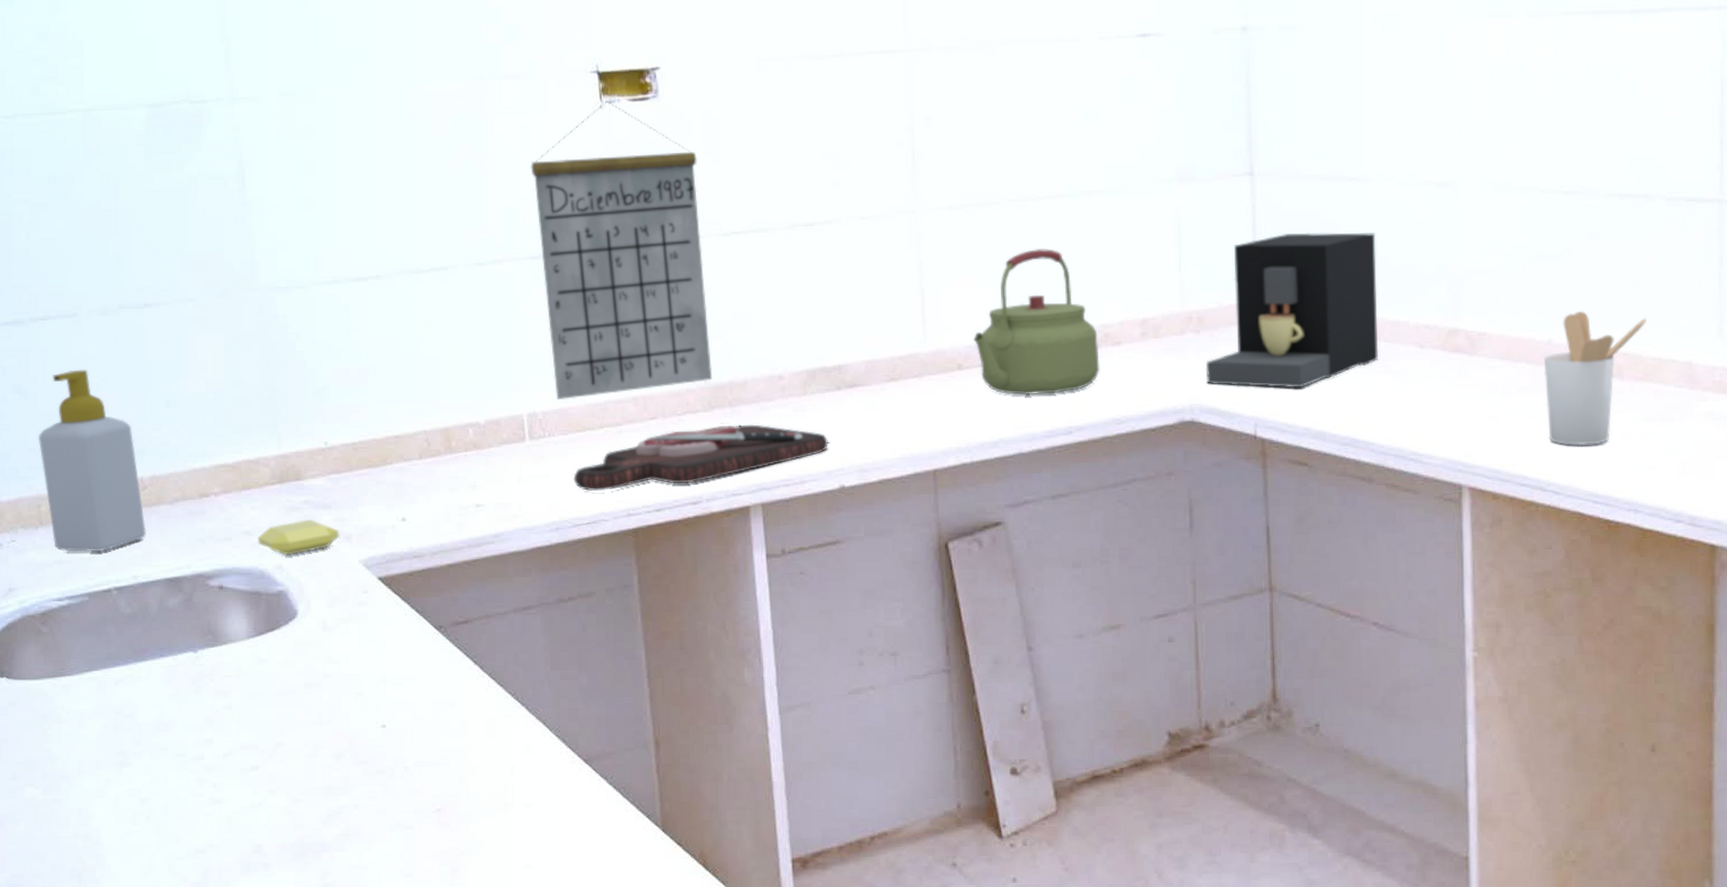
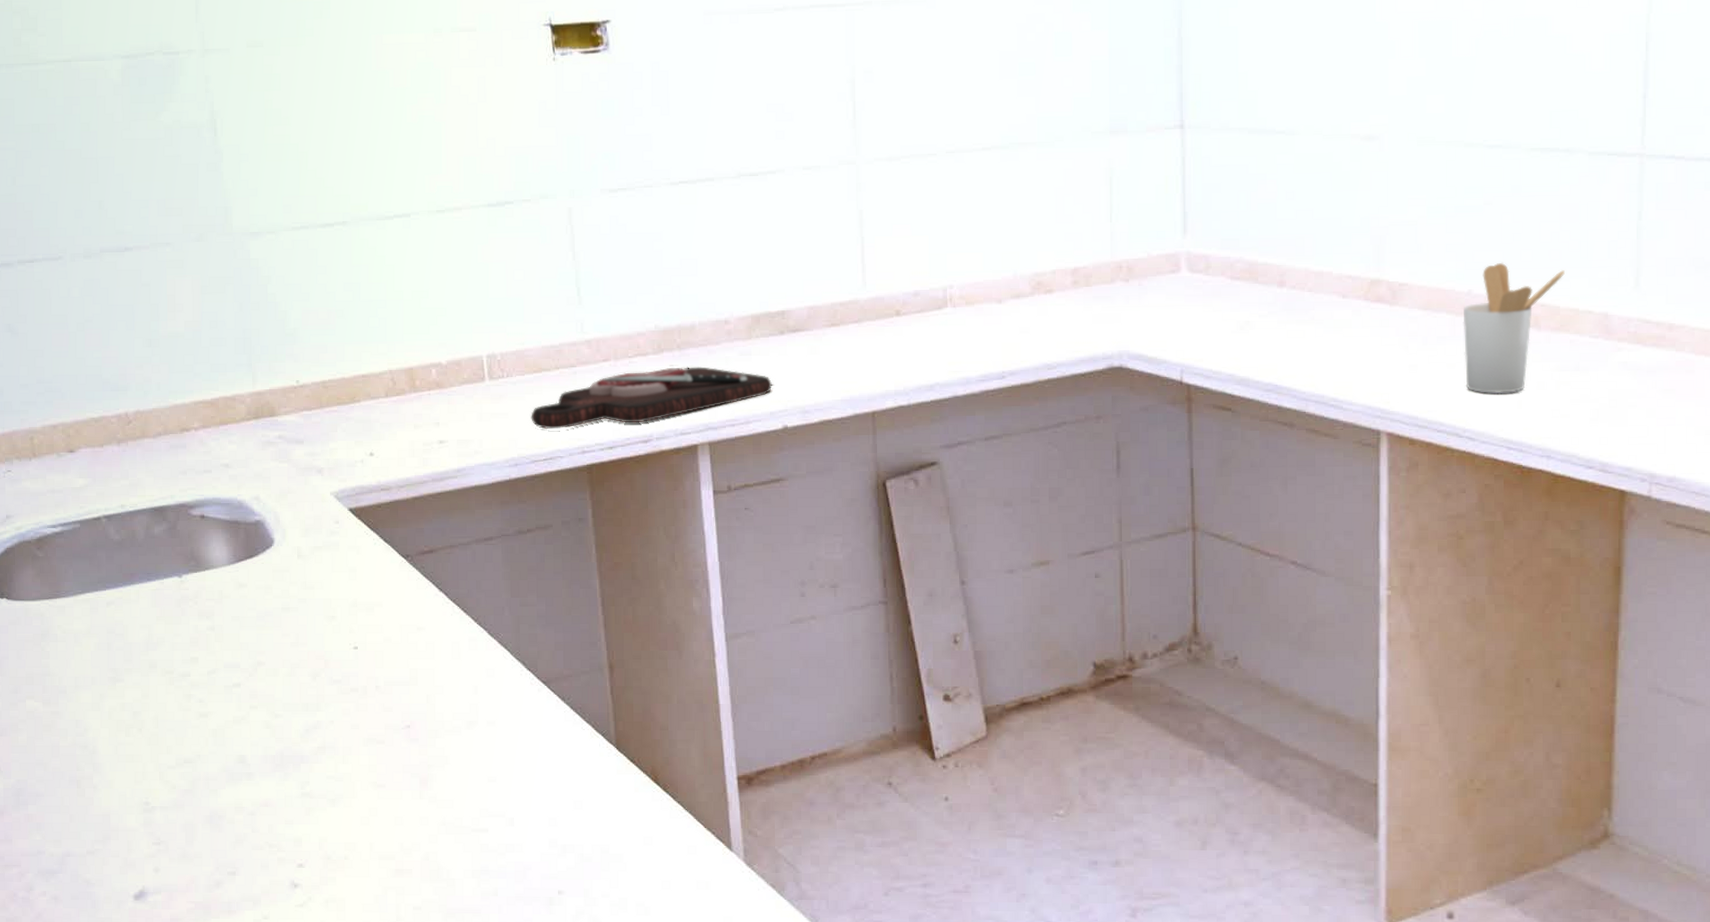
soap bottle: present [38,369,146,553] -> none [29,310,132,483]
soap bar: present [258,519,340,556] -> none [236,454,313,488]
calendar: present [531,100,713,400] -> none [487,52,662,342]
kettle: present [973,248,1101,396] -> none [911,198,1033,341]
coffee maker: present [1205,232,1378,388] -> none [1134,184,1302,336]

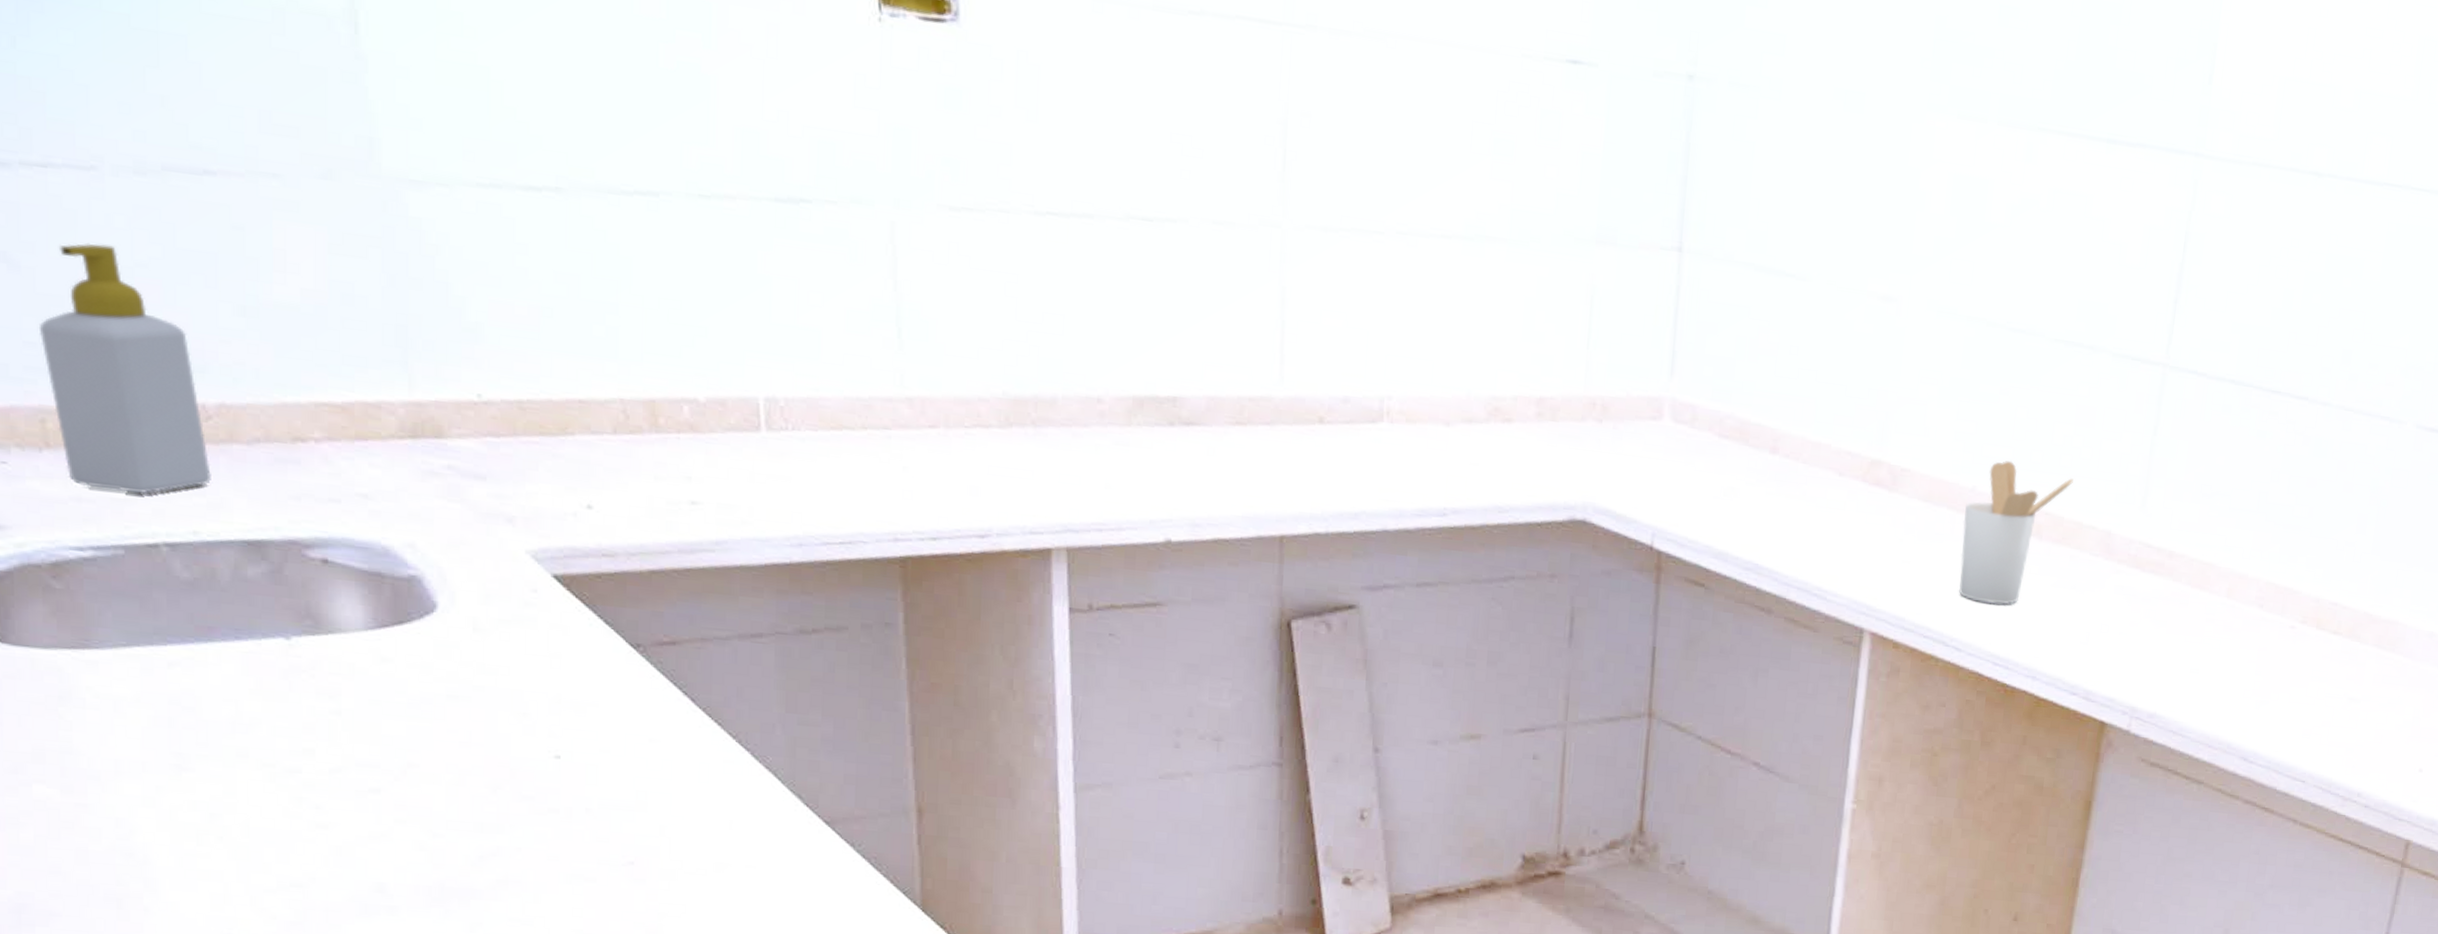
soap bottle: none [29,310,132,483] -> present [38,243,211,494]
cutting board: present [531,367,773,430] -> none [824,445,1156,512]

